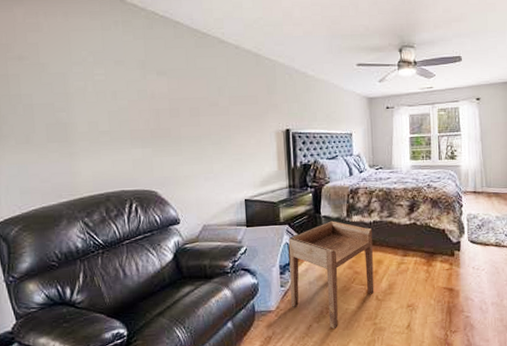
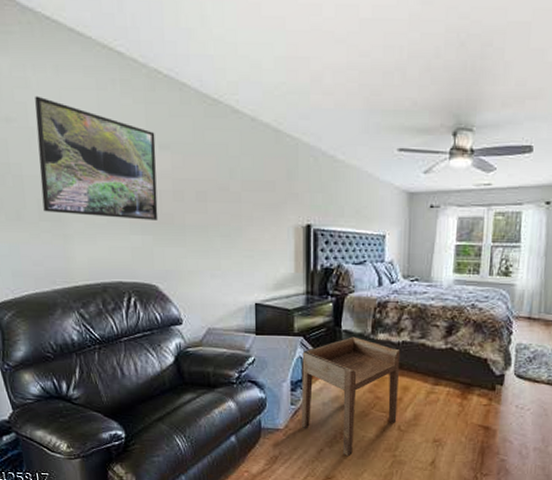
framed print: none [45,37,157,136] -> present [35,96,159,220]

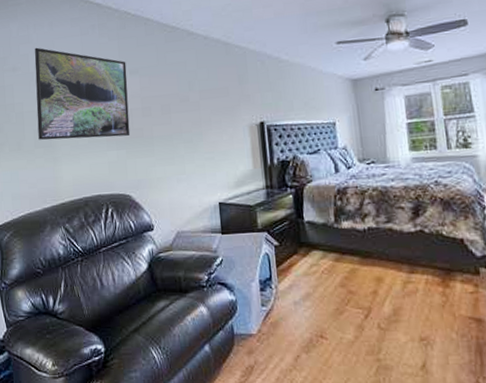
side table: present [301,336,401,456] -> none [268,227,375,362]

